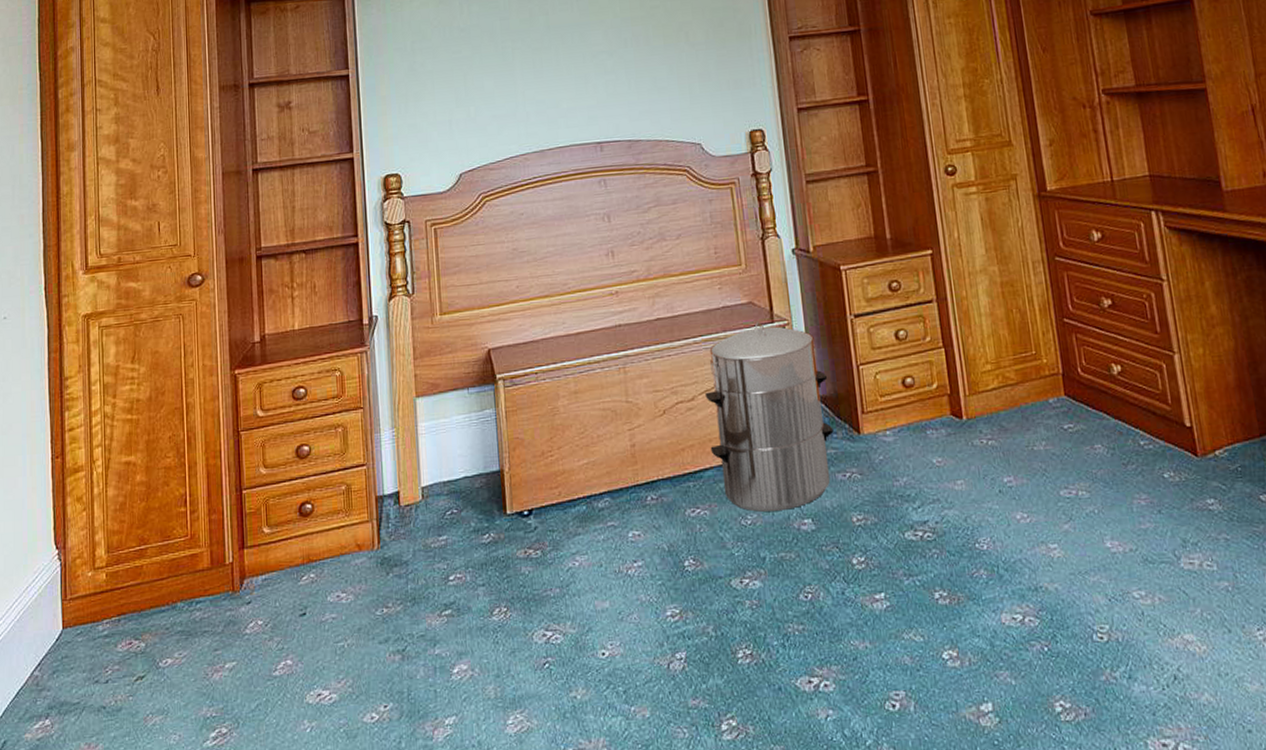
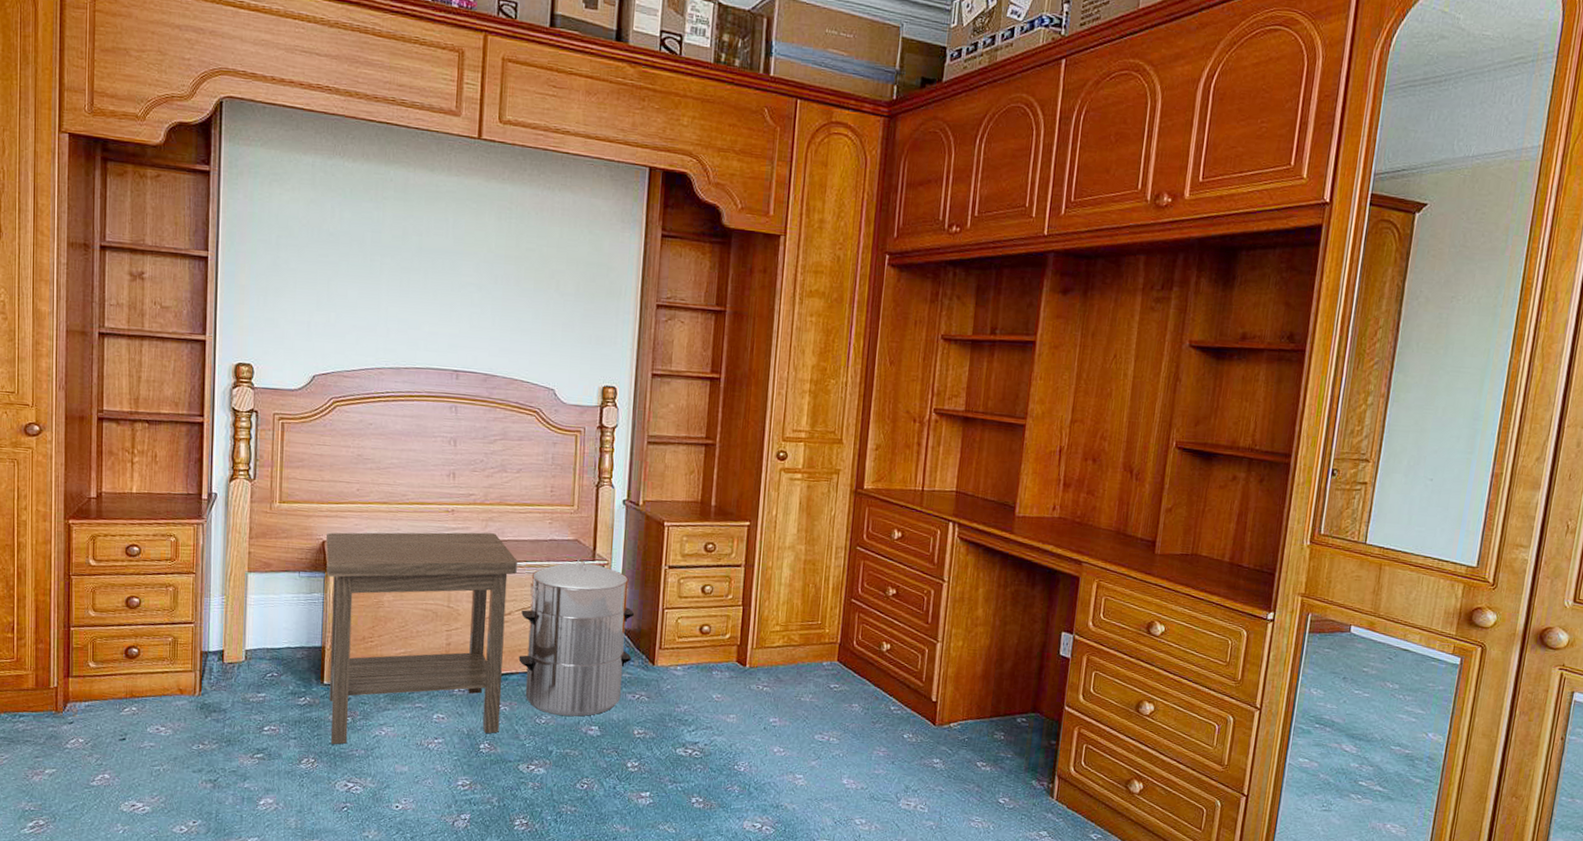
side table: none [491,310,703,586] -> present [326,532,518,744]

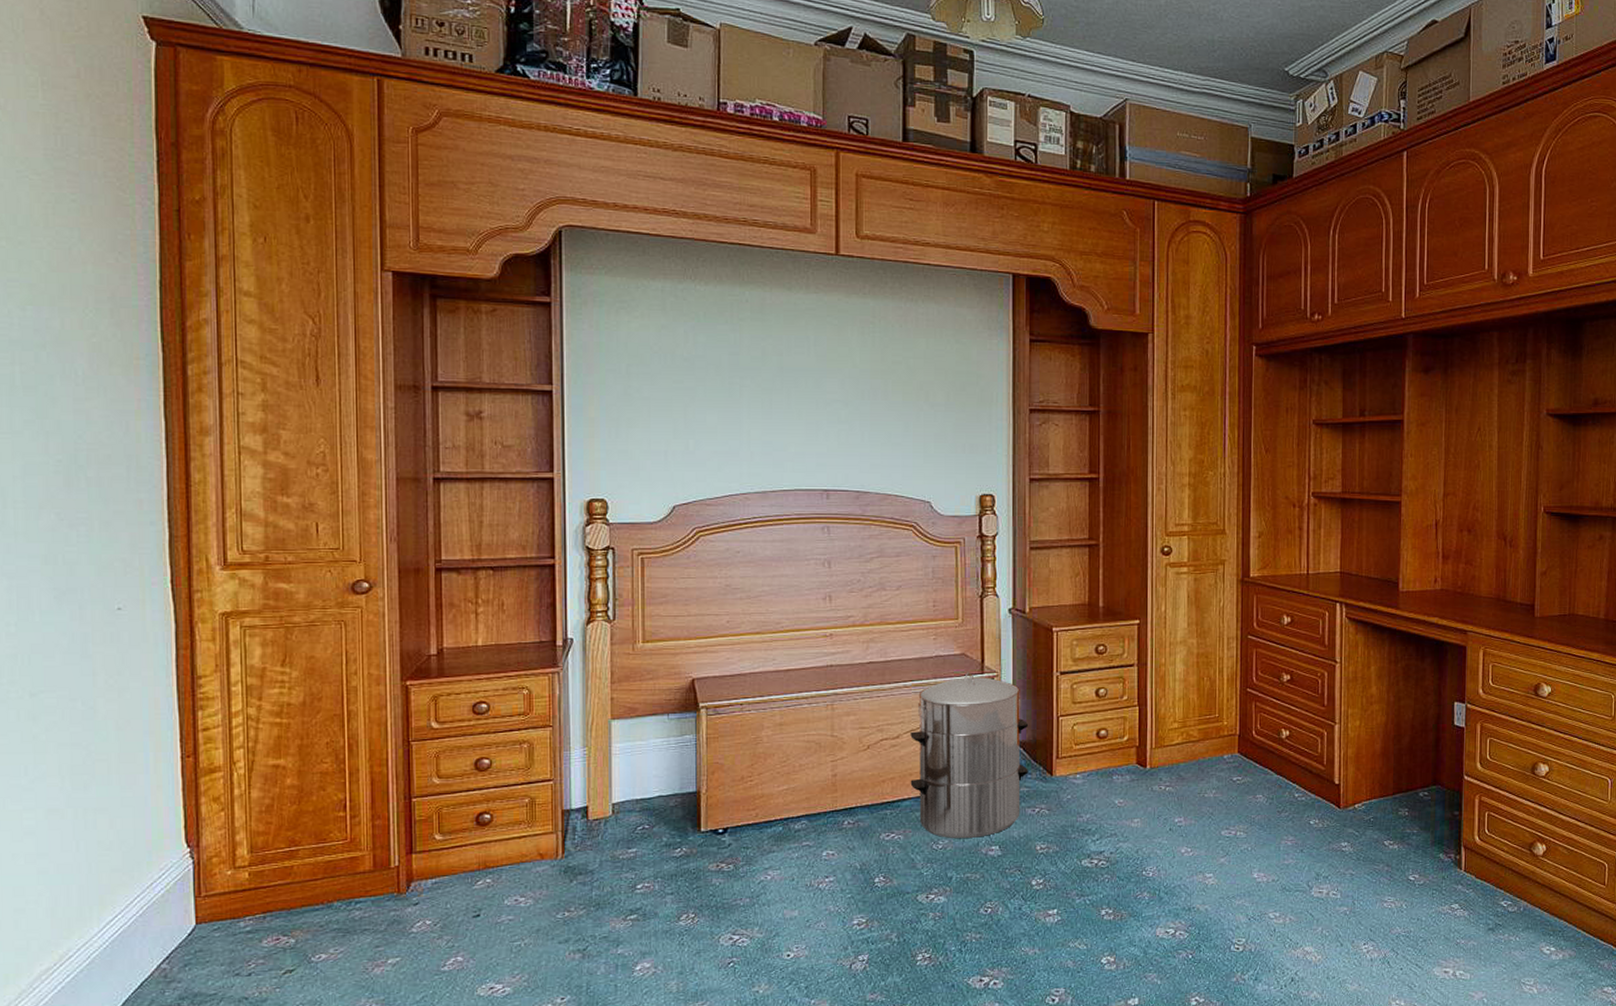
side table: present [326,532,518,744] -> none [696,655,904,895]

